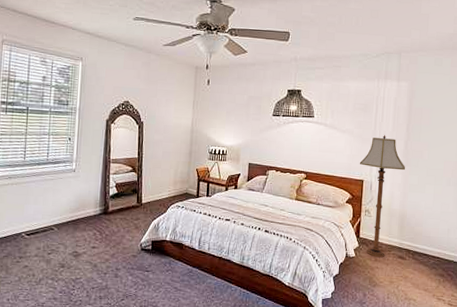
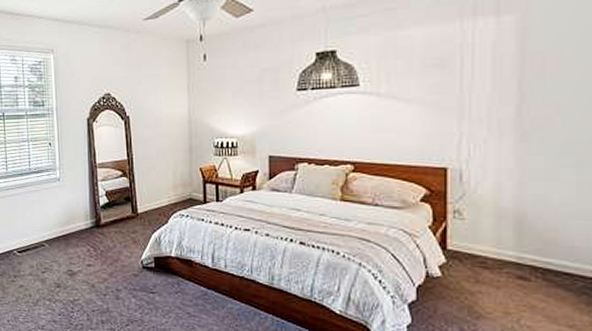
floor lamp: present [359,135,405,258] -> none [438,99,519,279]

